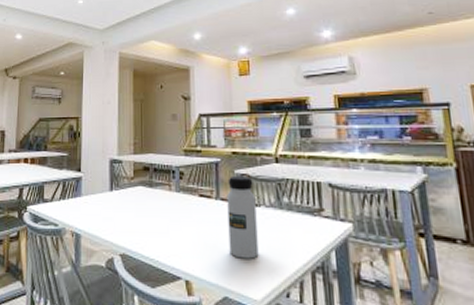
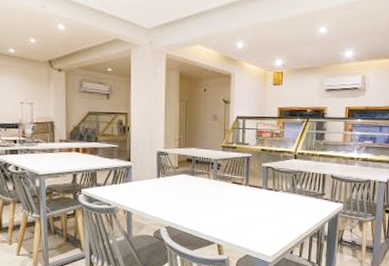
water bottle: present [227,175,259,259] -> none [252,168,276,229]

